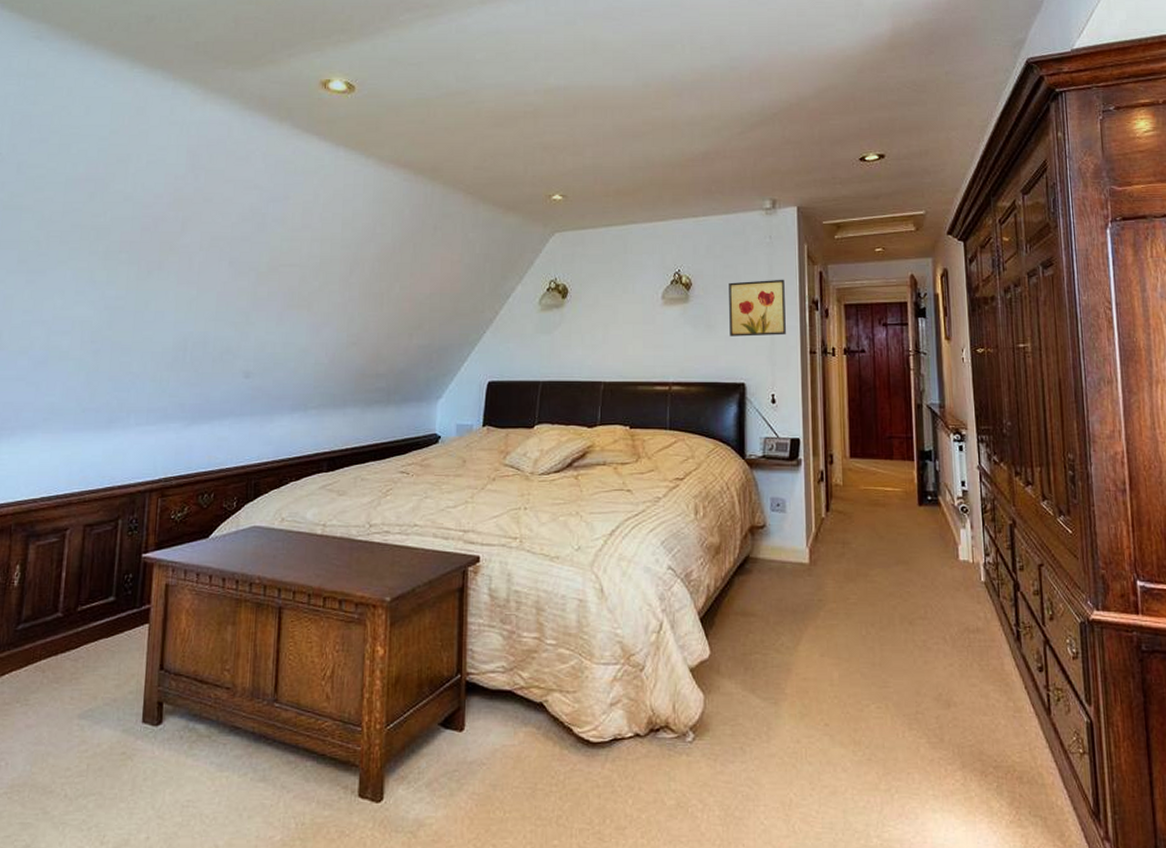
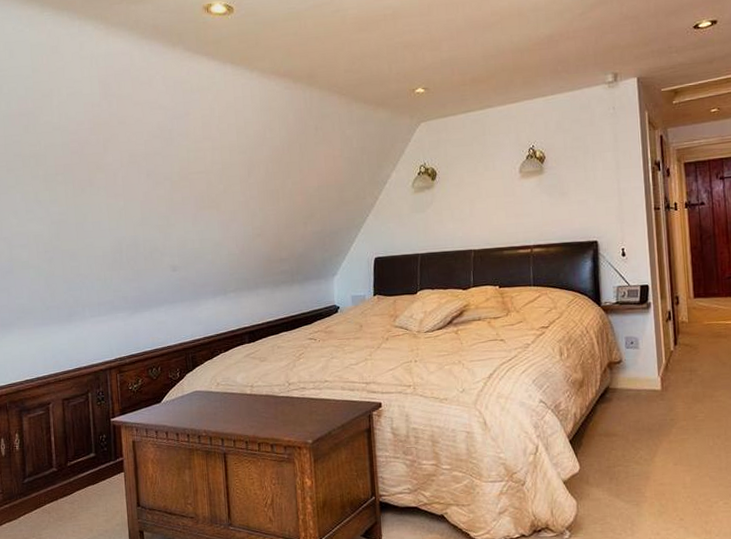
wall art: present [729,279,786,337] -> none [578,145,632,201]

